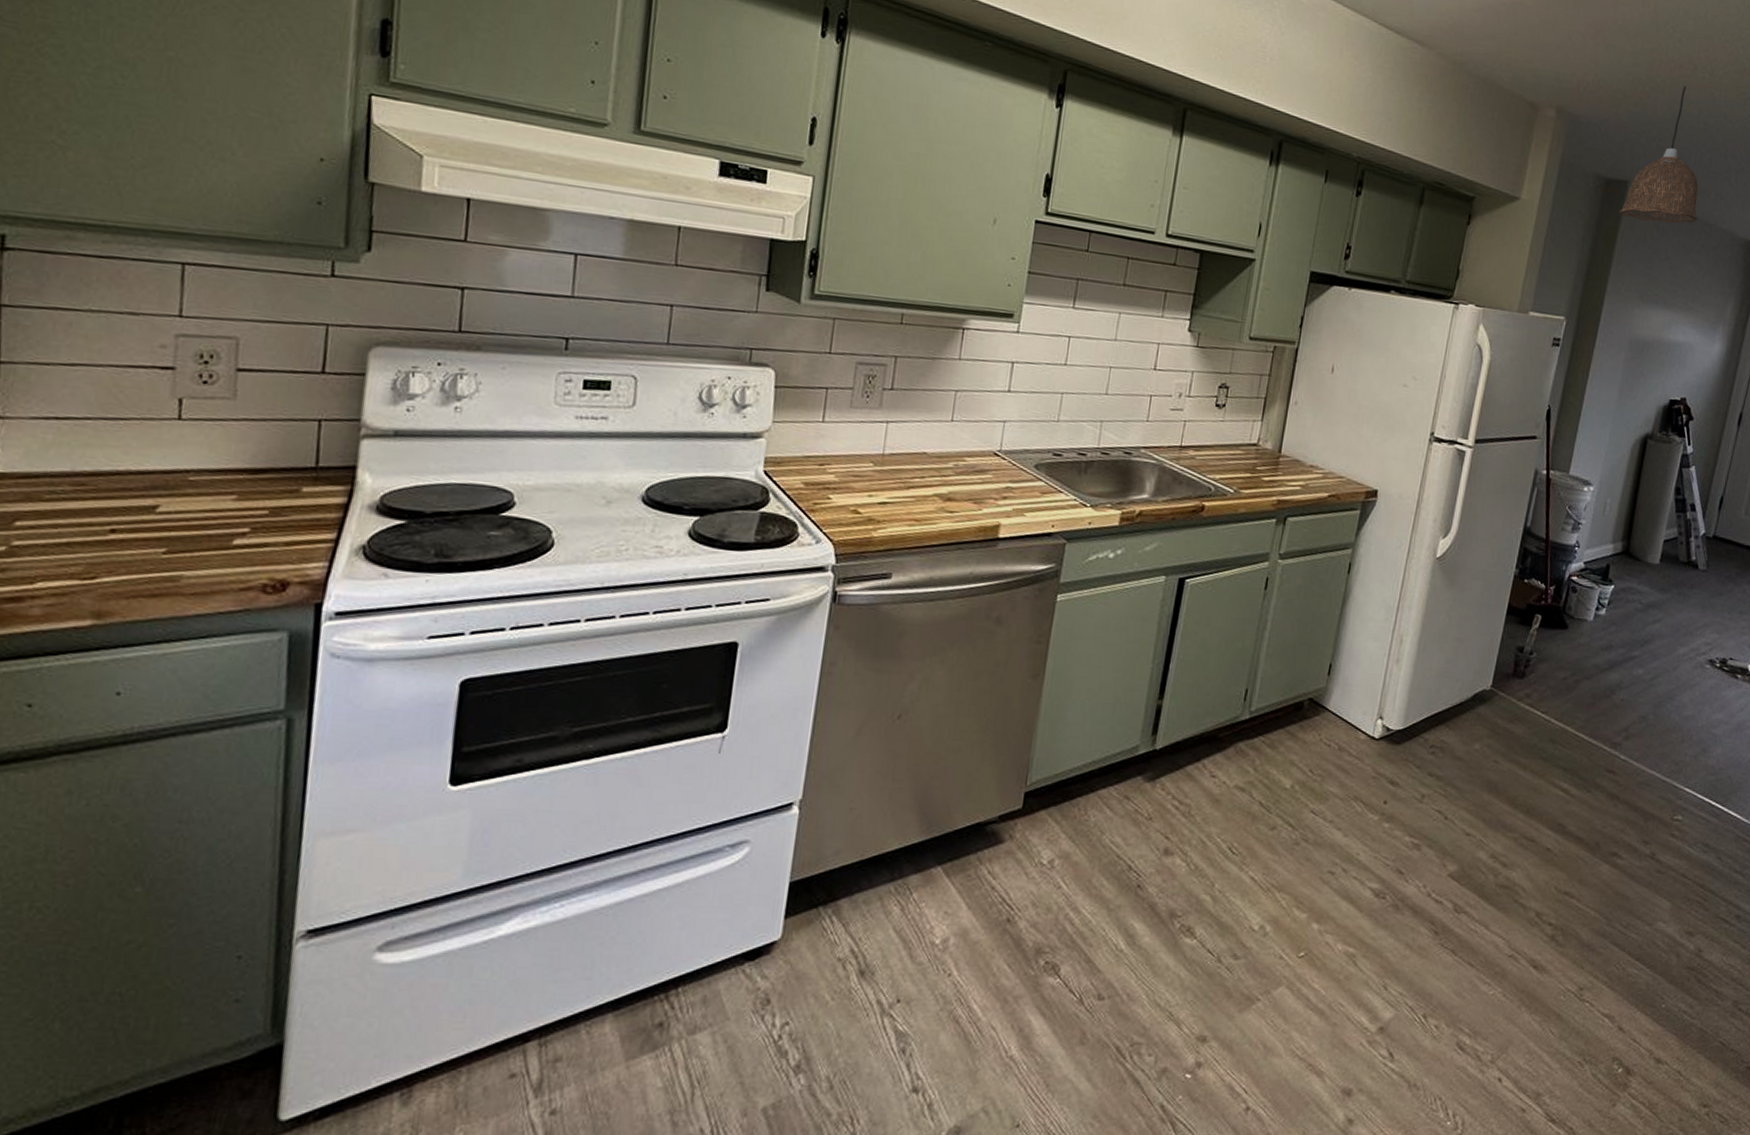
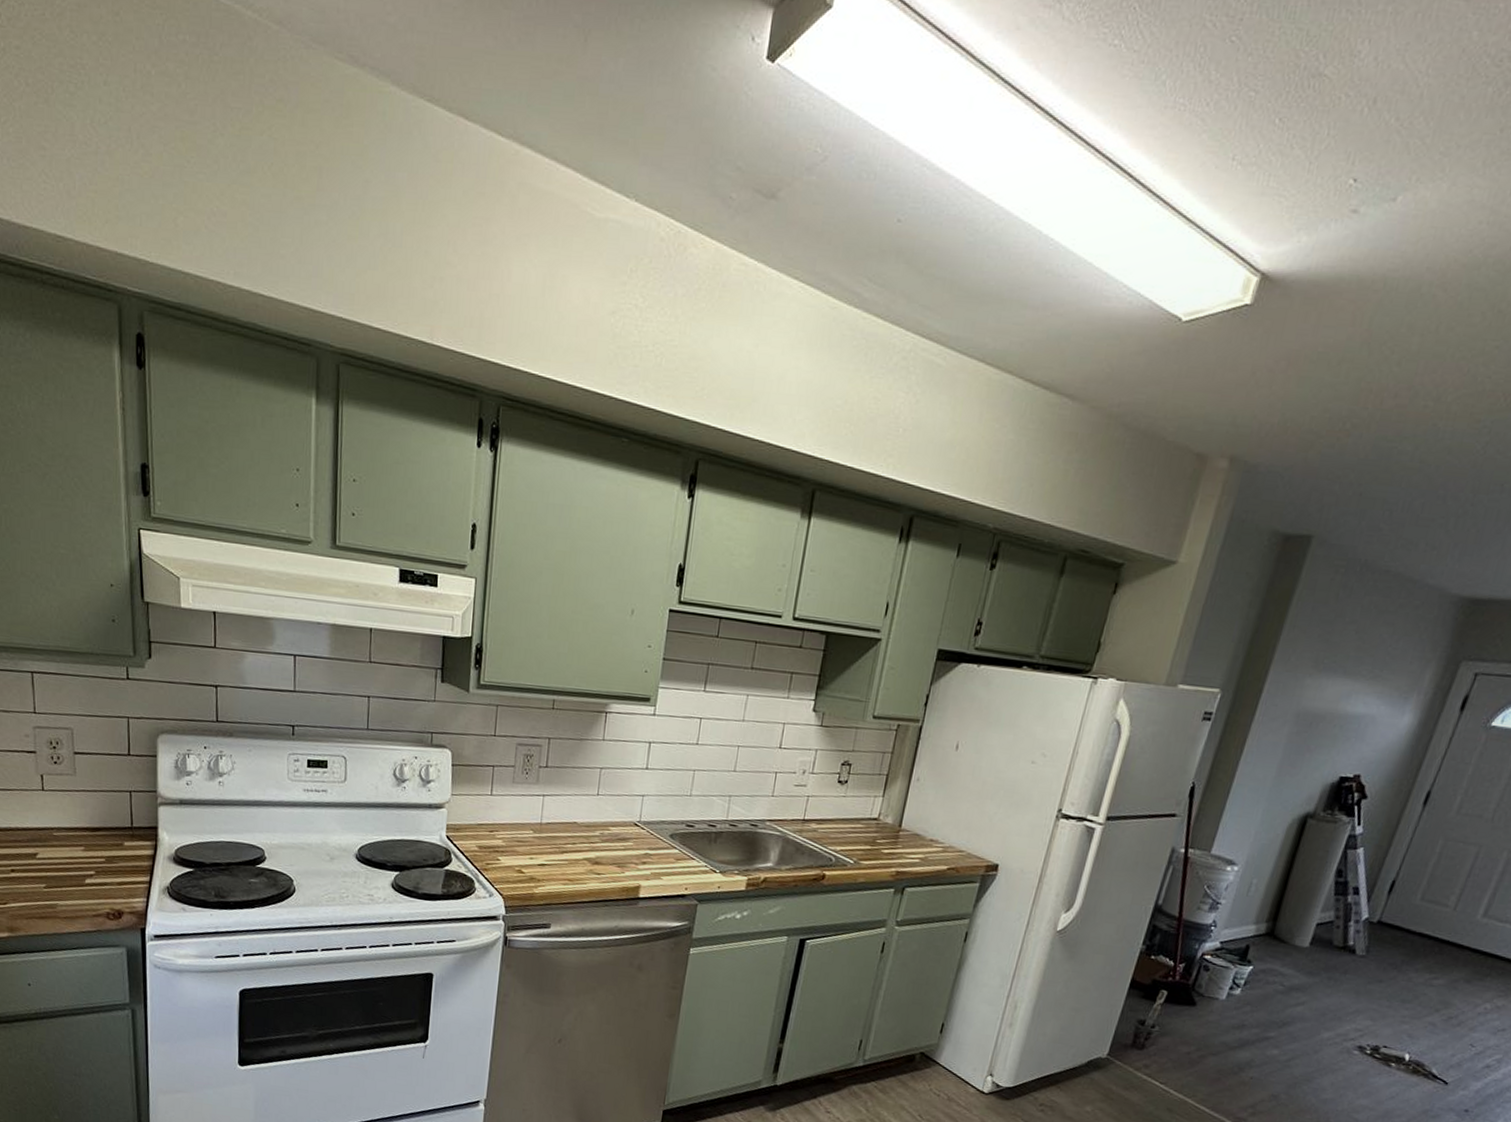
pendant lamp: present [1618,86,1699,224] -> none [1297,418,1404,582]

